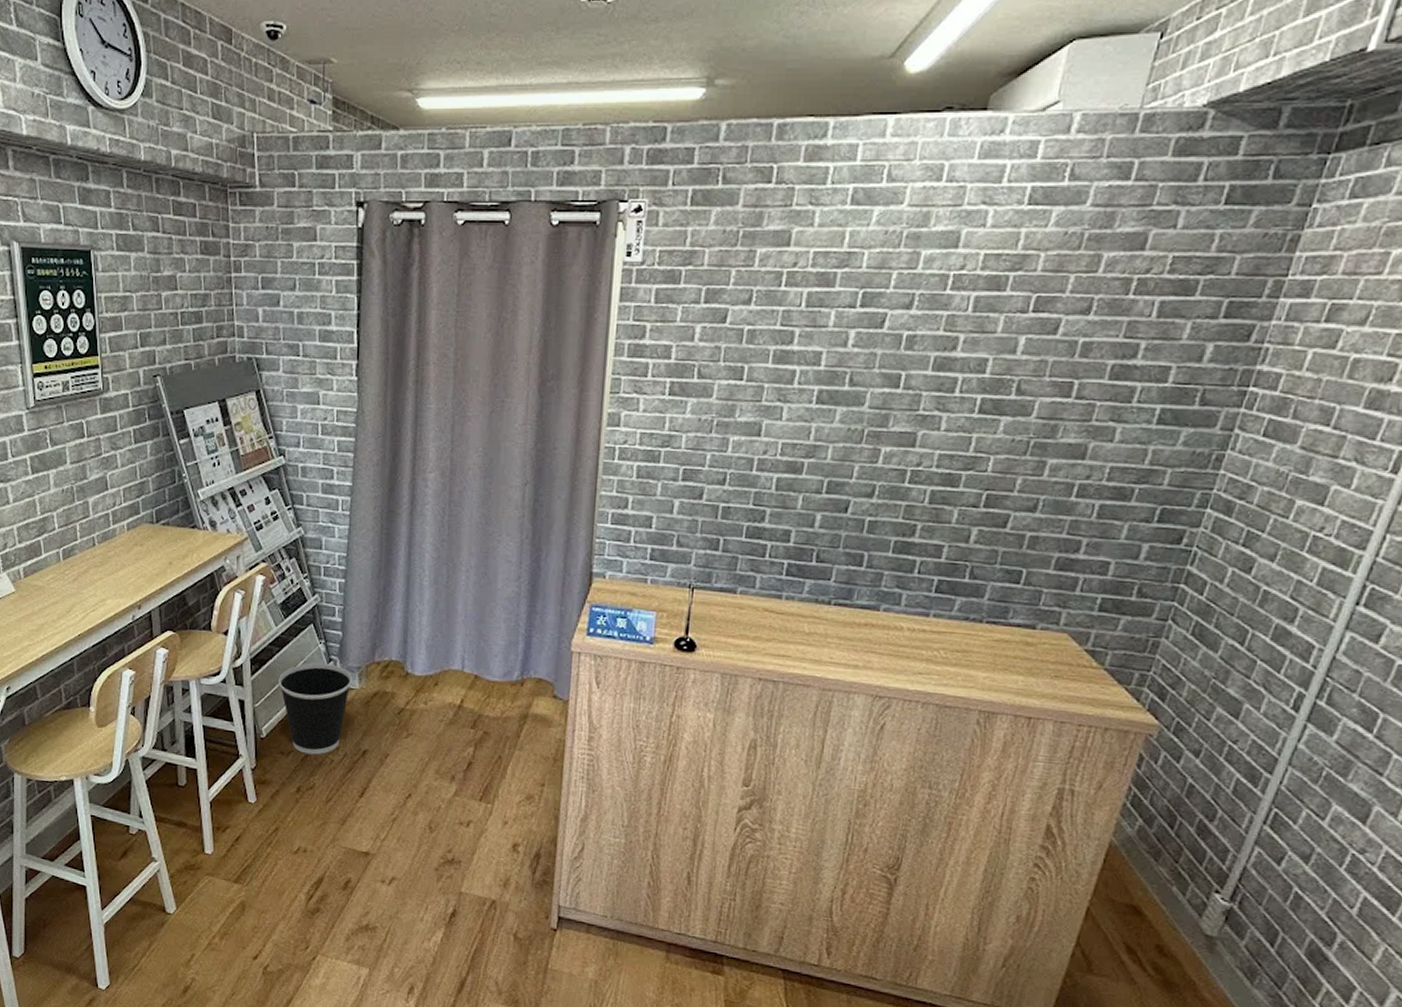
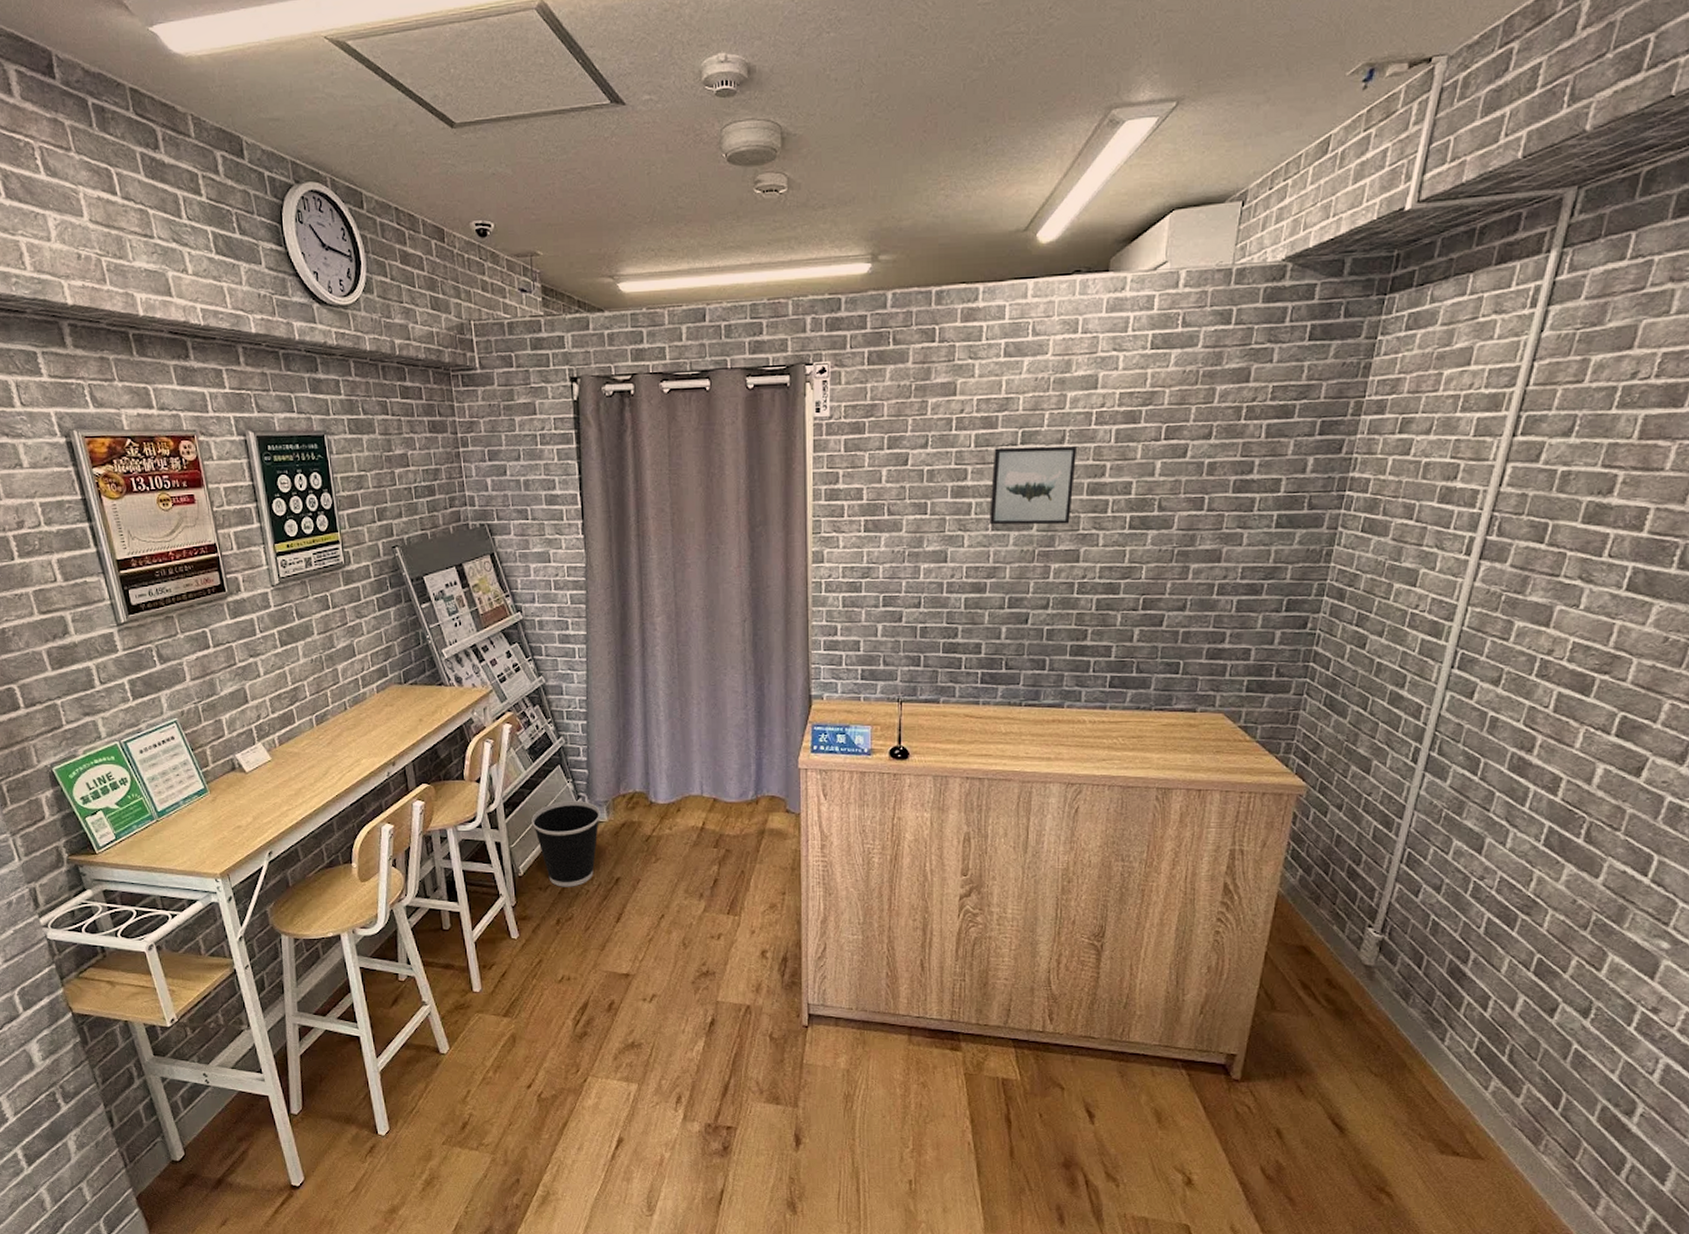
wall art: none [814,309,927,402] -> present [990,446,1078,525]

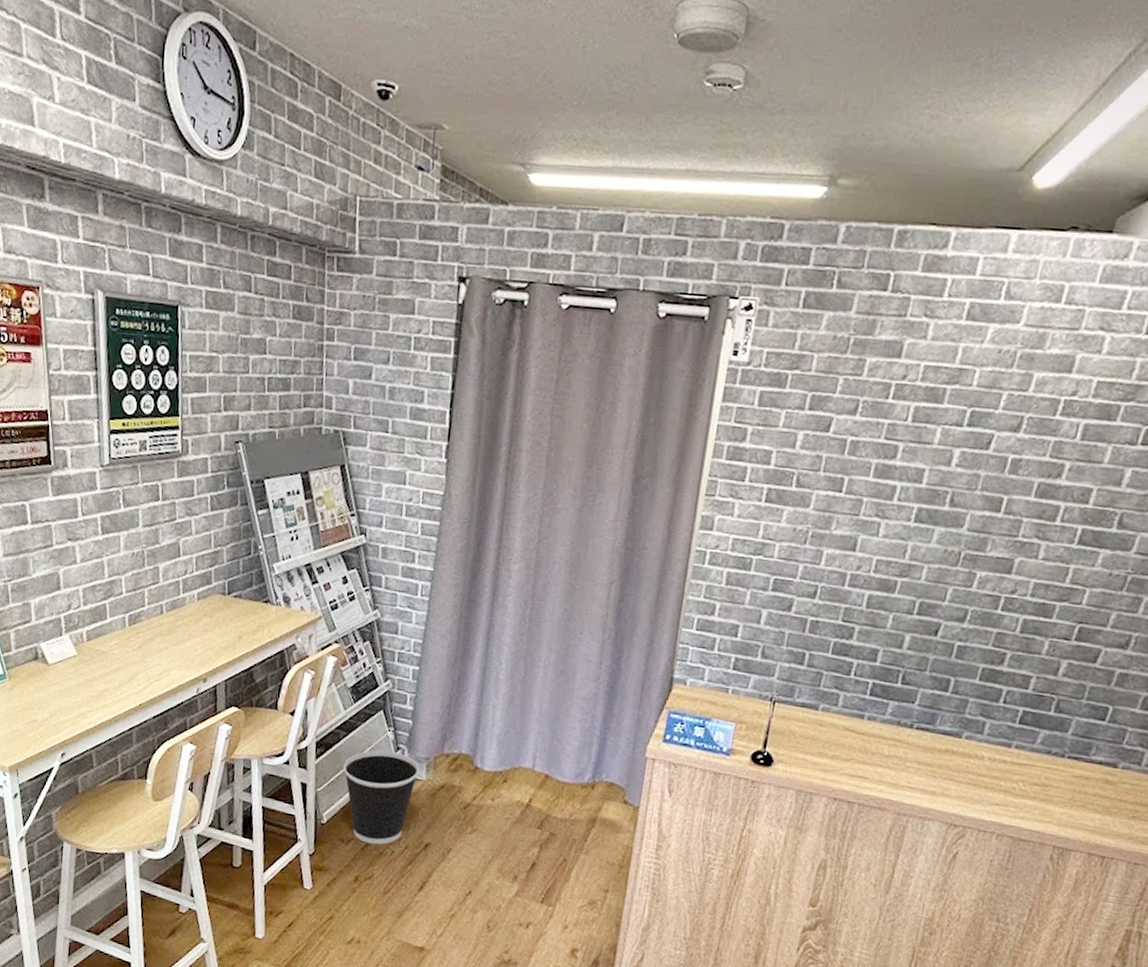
wall art: present [990,446,1078,525] -> none [913,426,1035,528]

